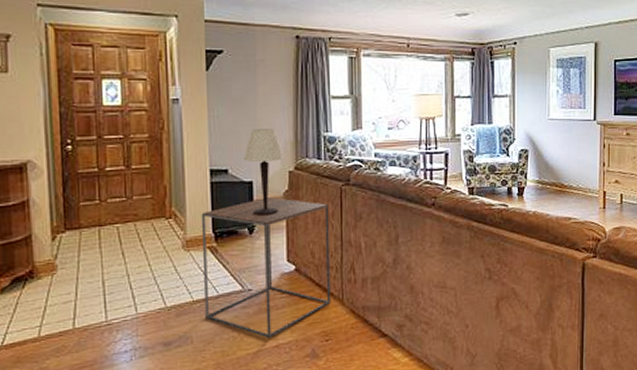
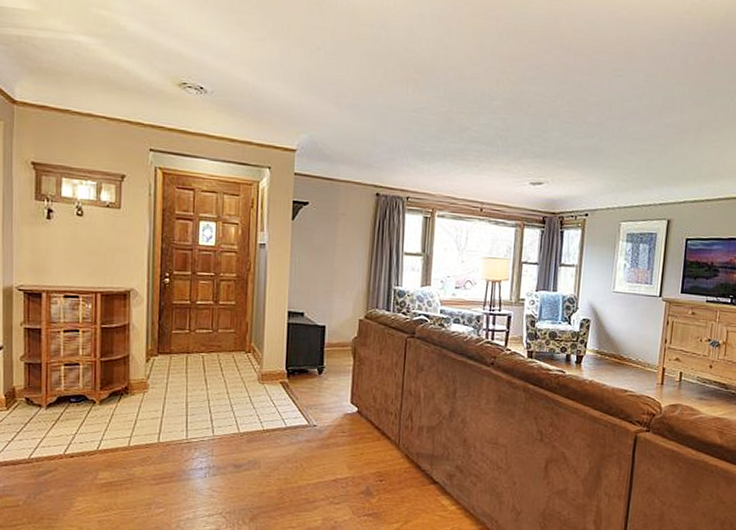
side table: present [201,197,331,338] -> none [273,342,394,472]
table lamp: present [243,129,285,216] -> none [318,277,357,359]

